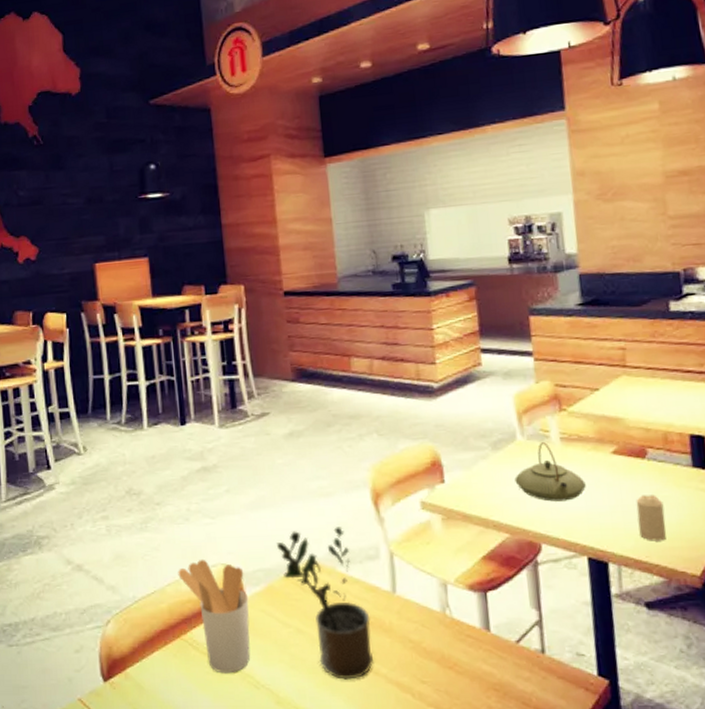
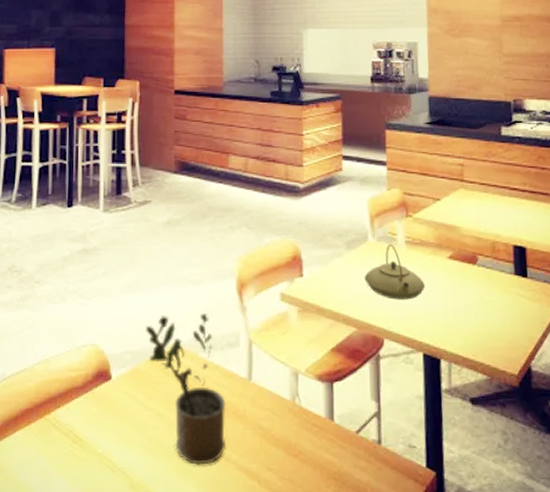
utensil holder: present [178,559,251,674] -> none [49,338,114,456]
candle: present [636,495,667,541] -> none [466,298,491,341]

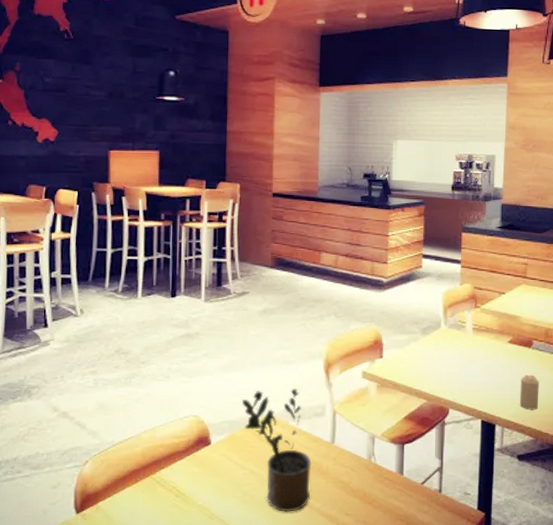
teapot: present [364,244,425,300] -> none [436,331,487,377]
candle: none [466,298,491,341] -> present [520,375,539,410]

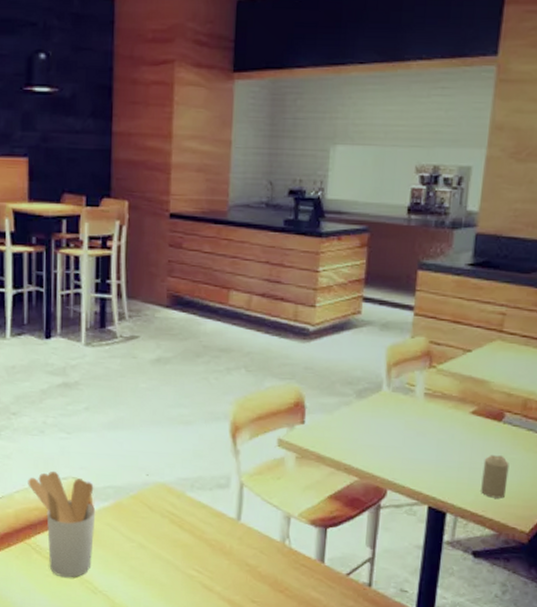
utensil holder: none [154,411,213,507] -> present [28,470,96,578]
potted plant: present [242,389,312,512] -> none [130,454,212,593]

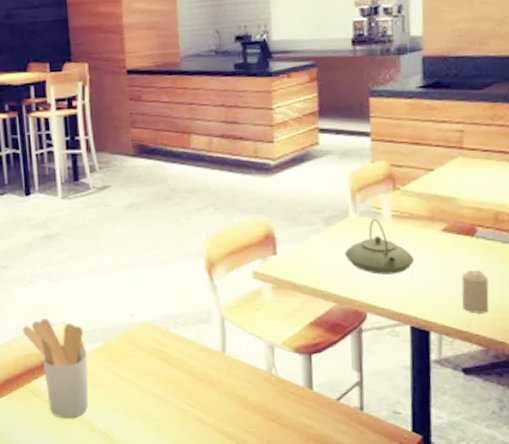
teapot: none [373,395,440,453] -> present [345,219,414,274]

